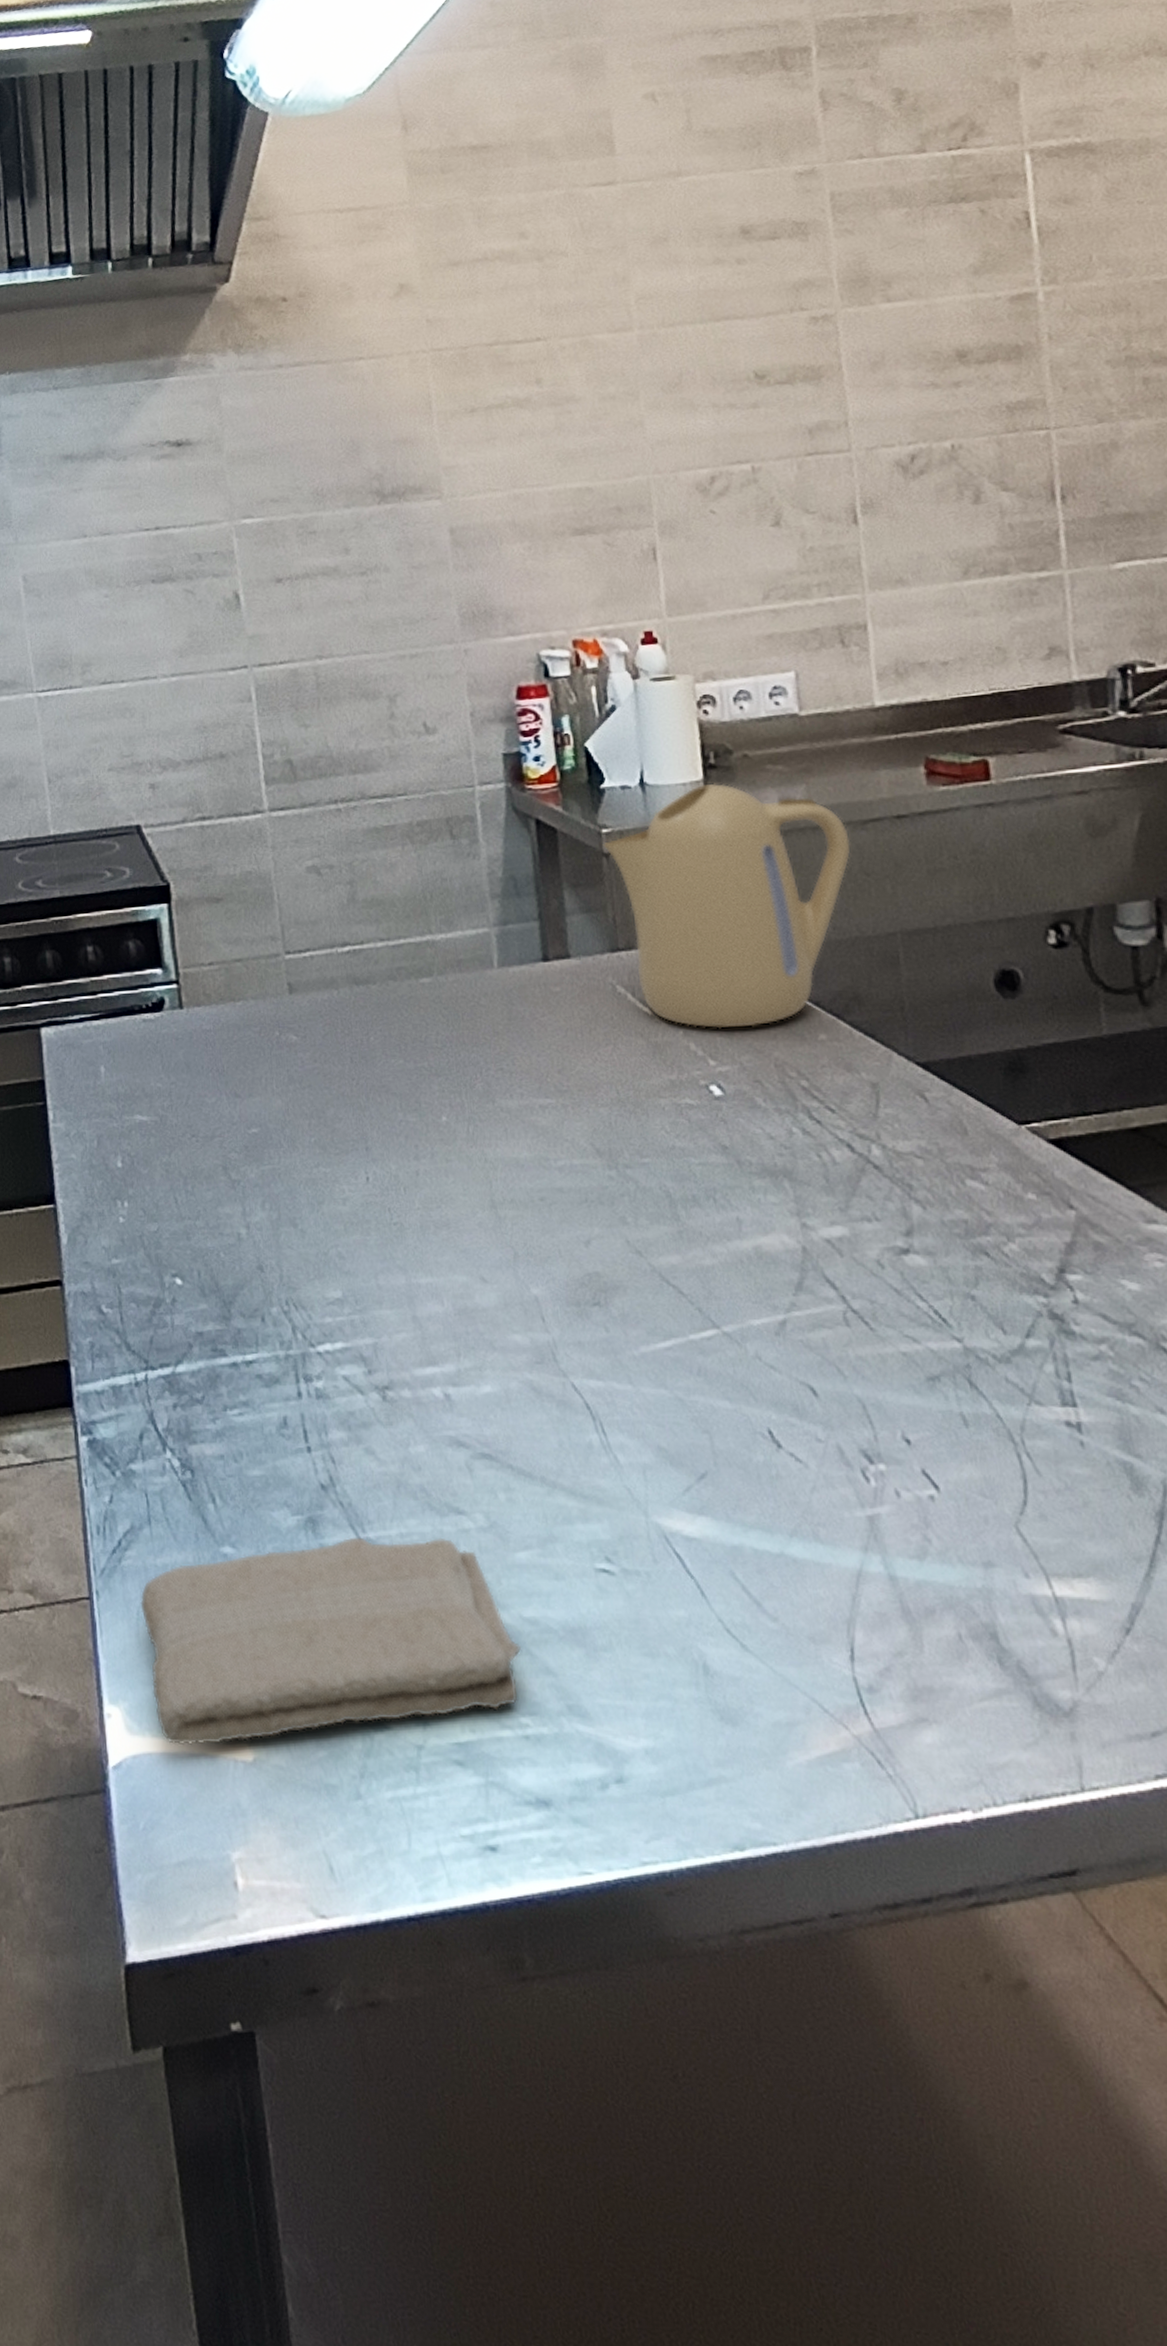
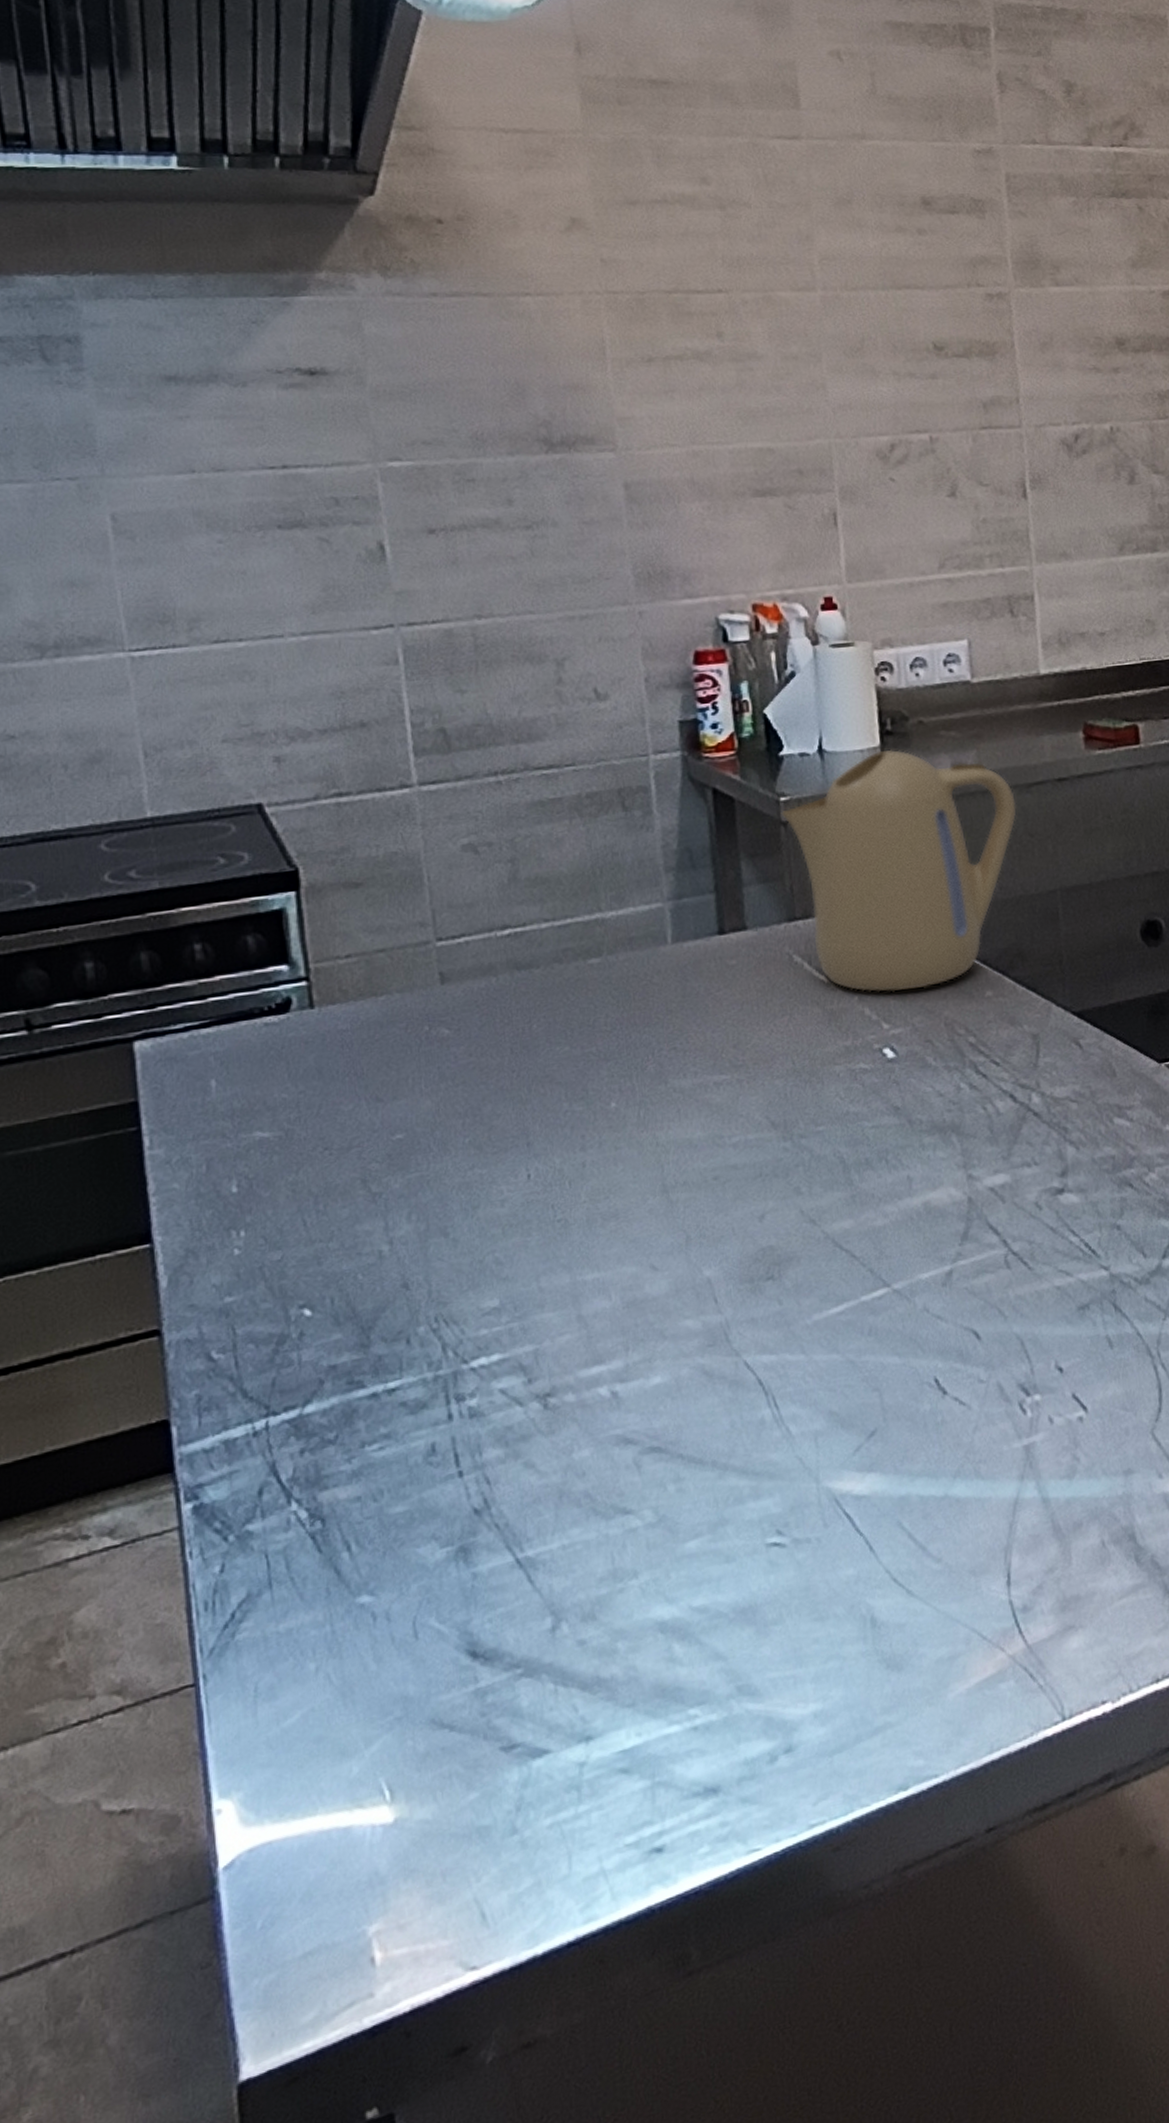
washcloth: present [140,1537,522,1746] -> none [258,1541,691,1827]

